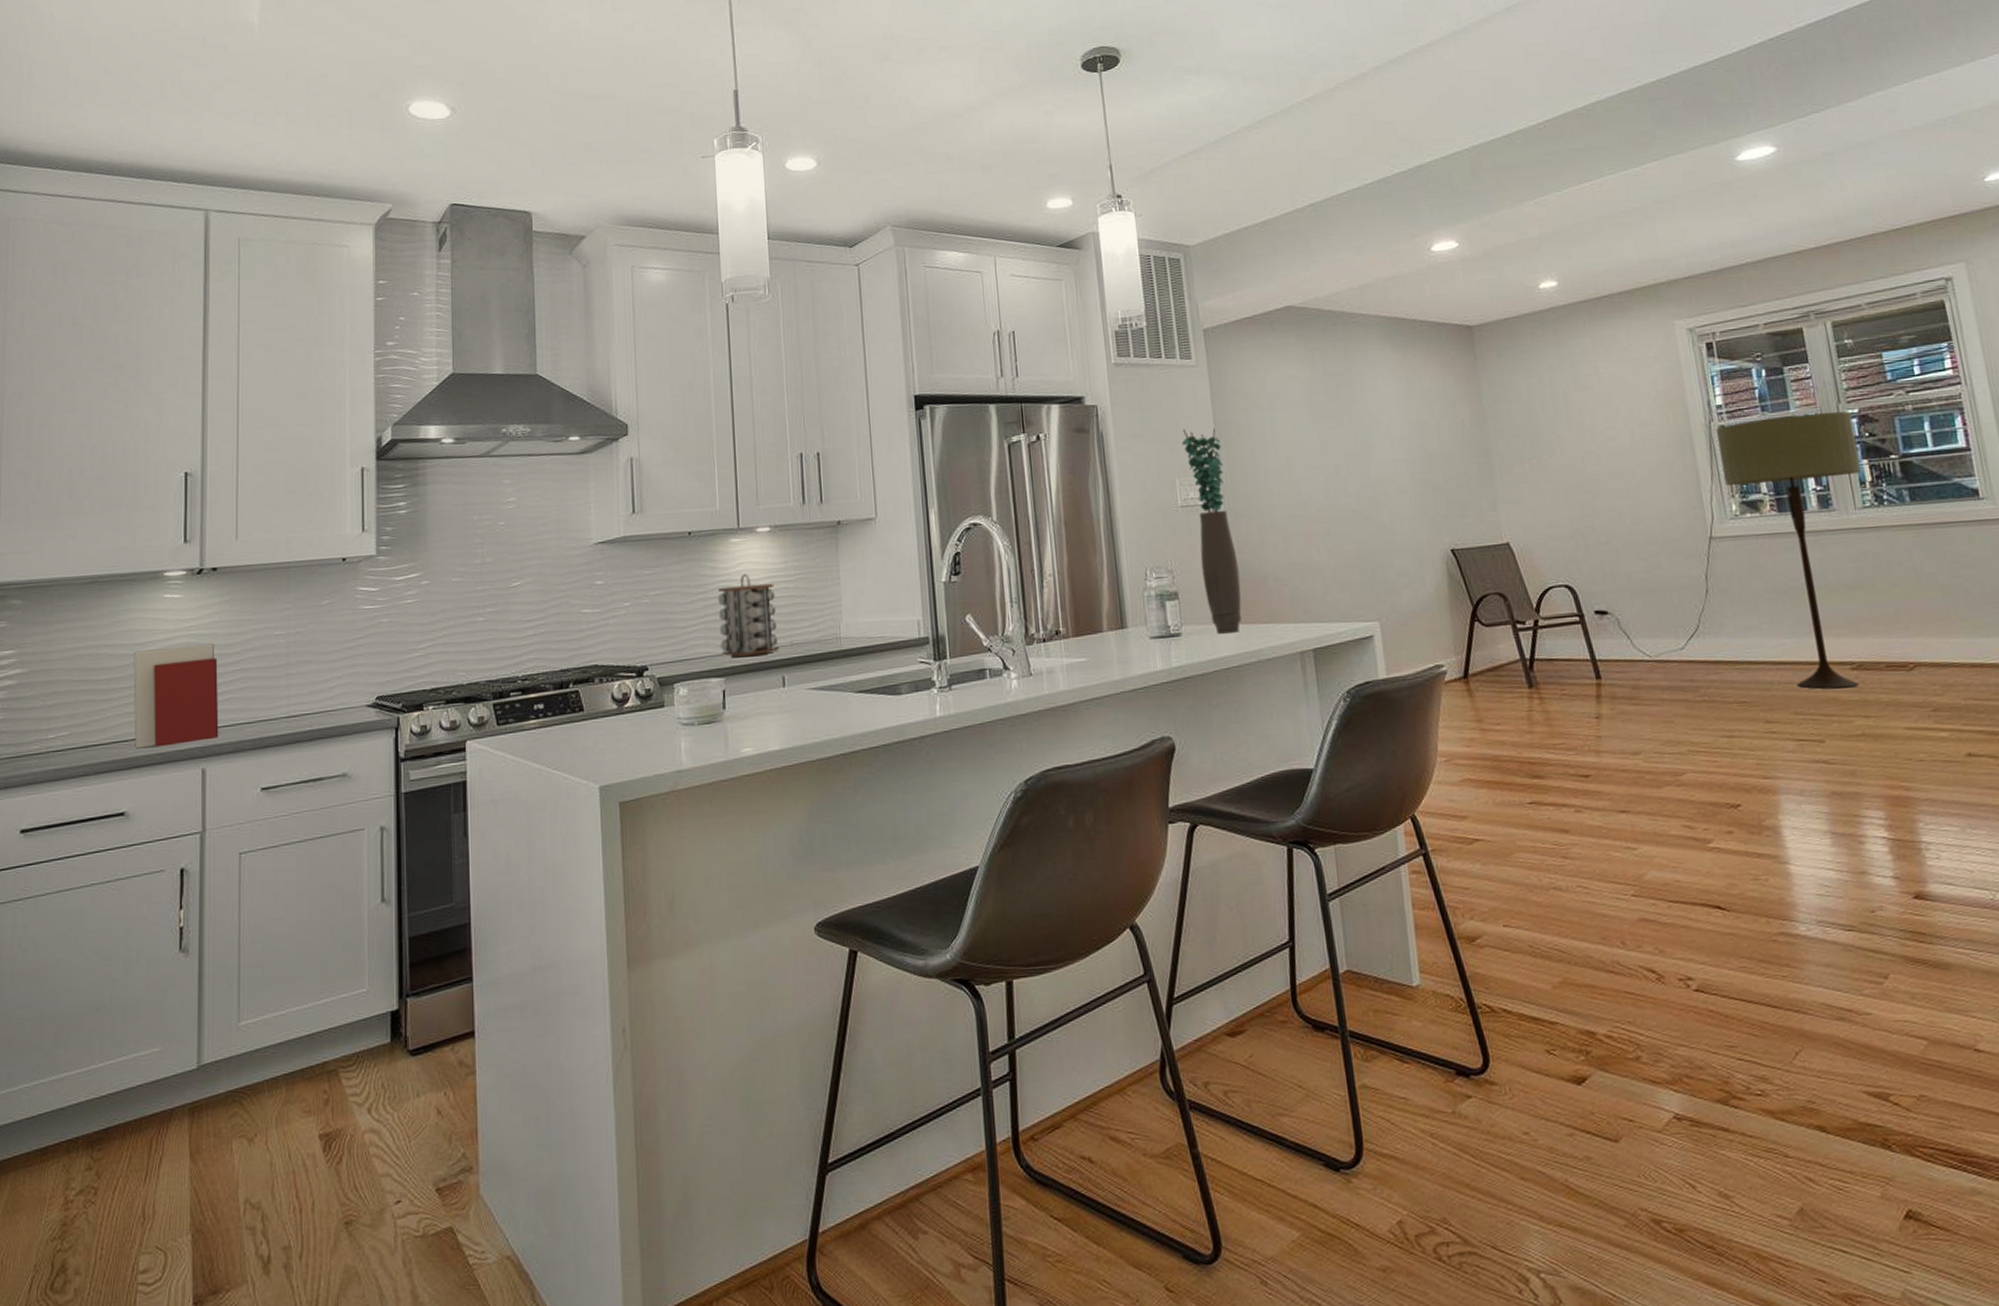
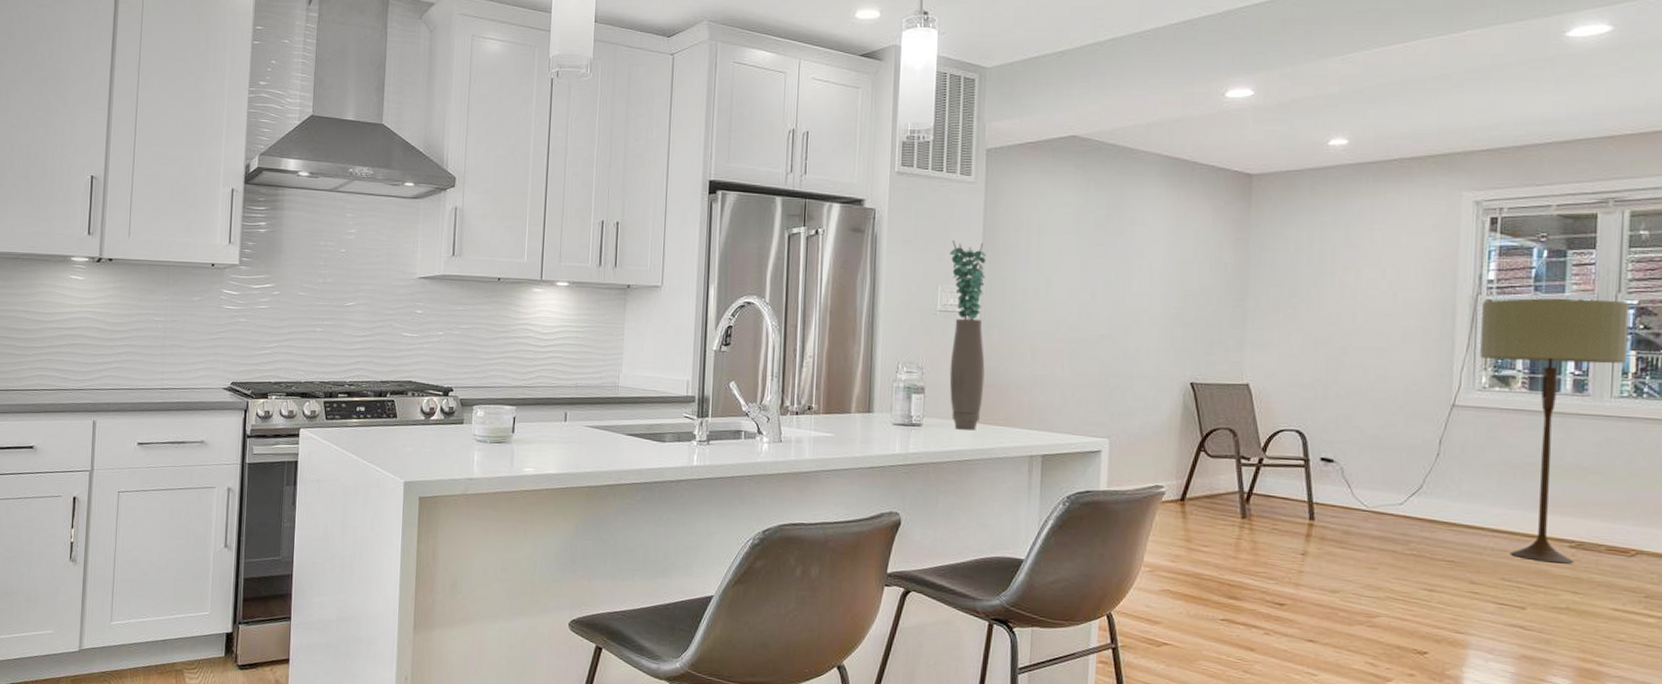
books: present [133,643,219,749] -> none [43,319,109,399]
spice rack: present [717,573,778,658] -> none [516,320,567,393]

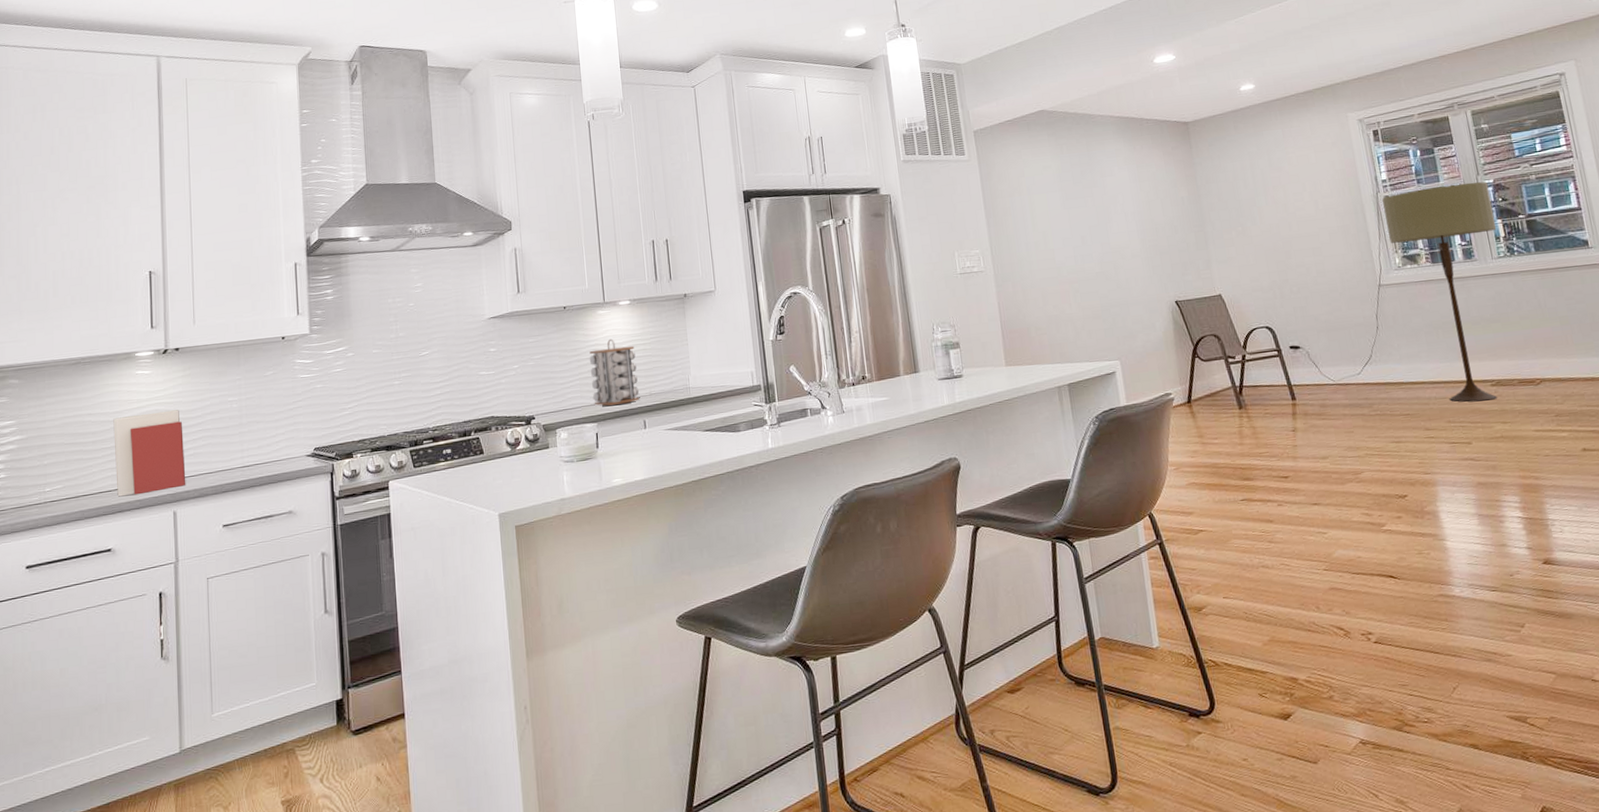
books: none [43,319,109,399] -> present [113,410,186,497]
spice rack: none [516,320,567,393] -> present [589,338,639,407]
vase: present [949,240,986,431] -> none [958,210,1010,375]

